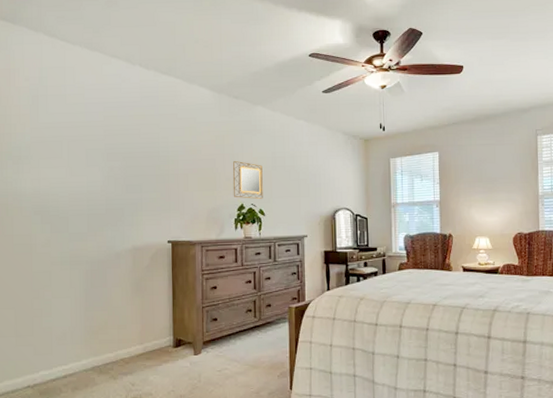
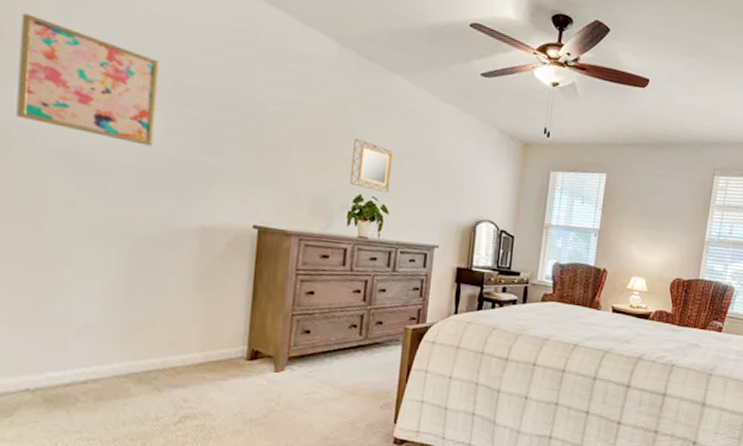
wall art: none [9,116,96,194] -> present [16,13,159,147]

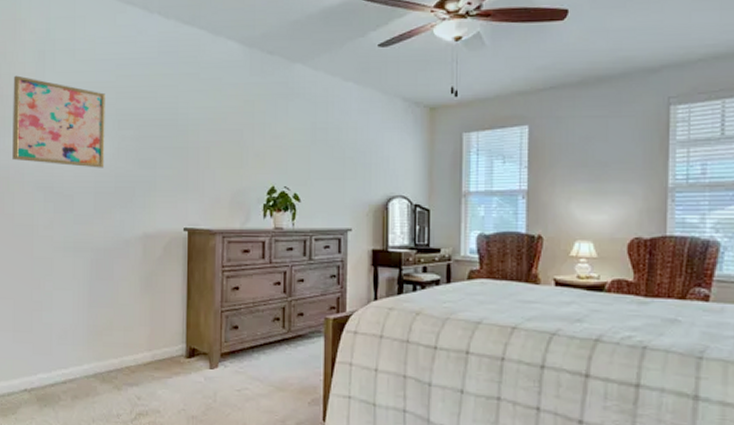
home mirror: present [349,139,393,194] -> none [262,133,299,182]

